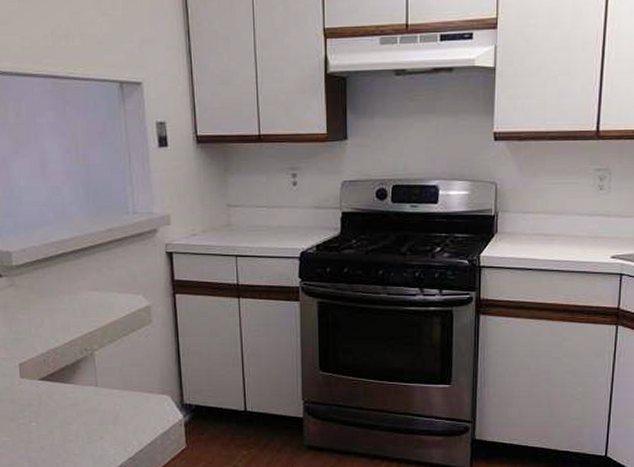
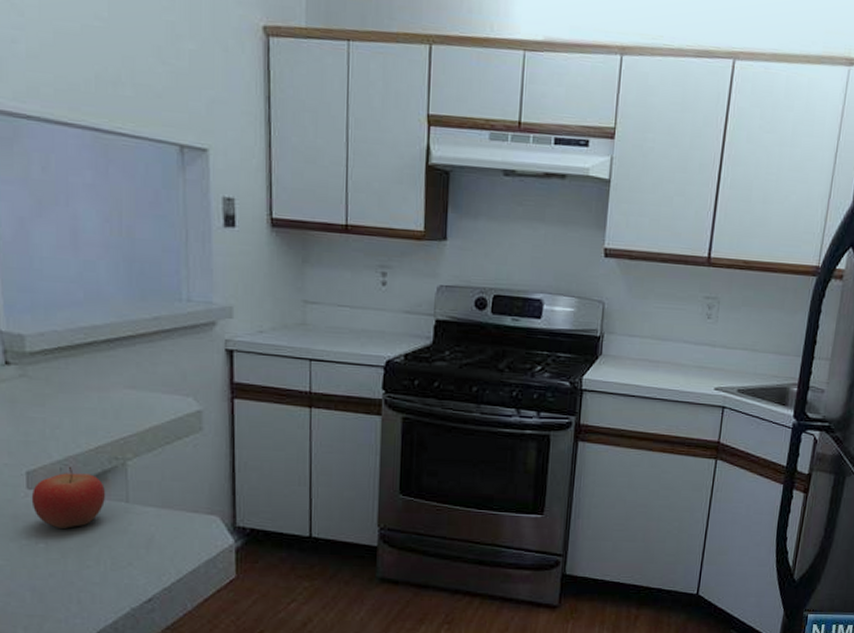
fruit: none [24,357,80,409] -> present [31,466,106,528]

